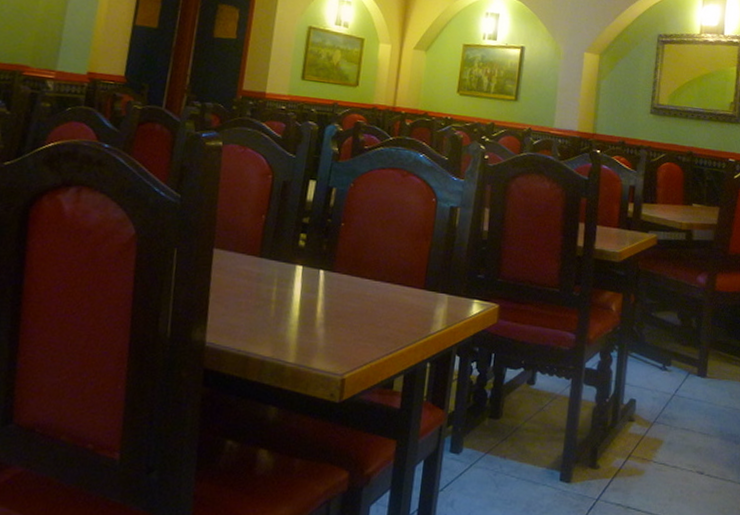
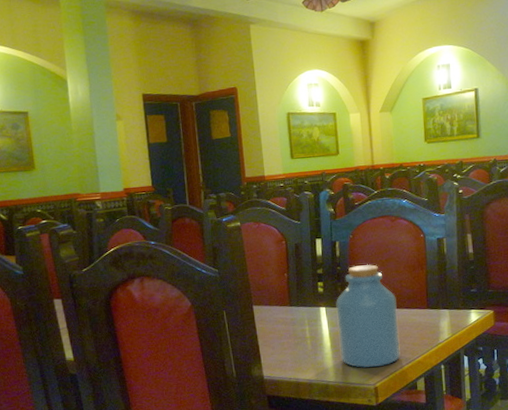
jar: none [307,221,390,353] -> present [336,264,400,369]

